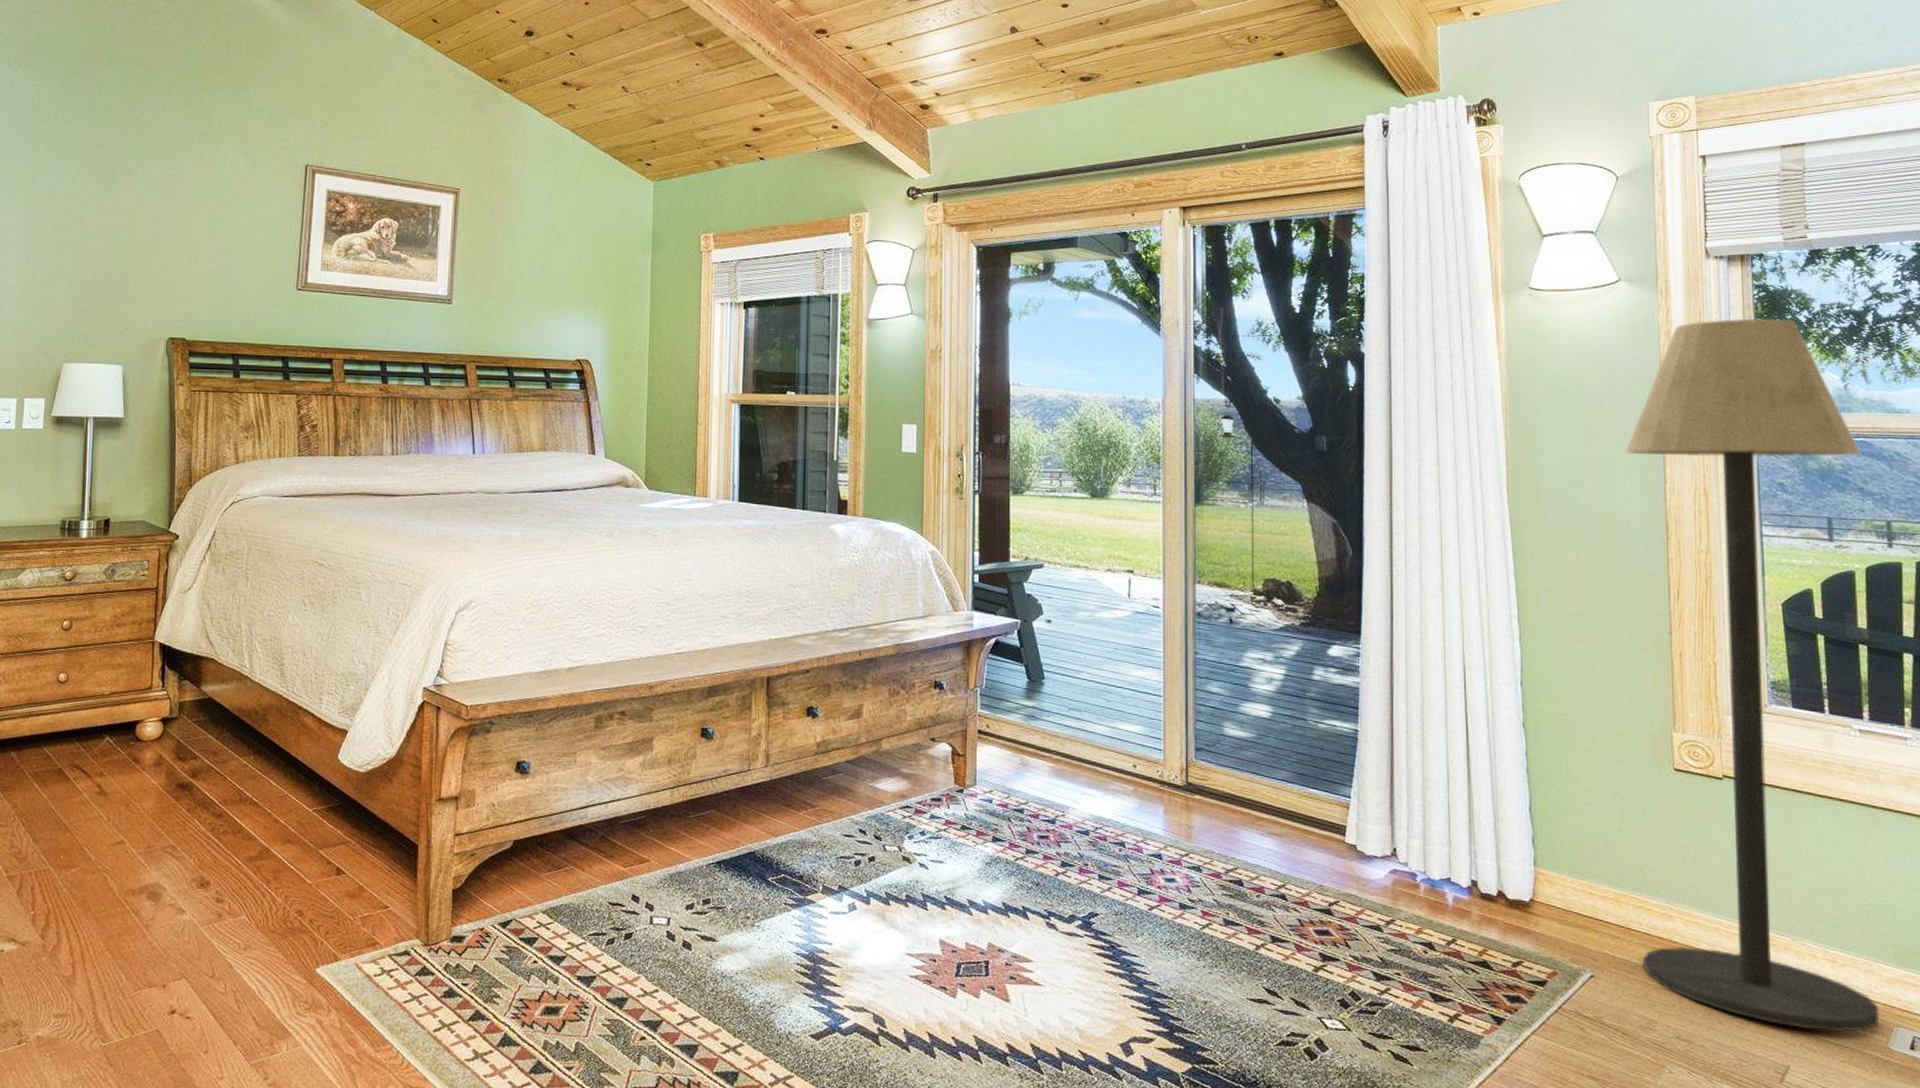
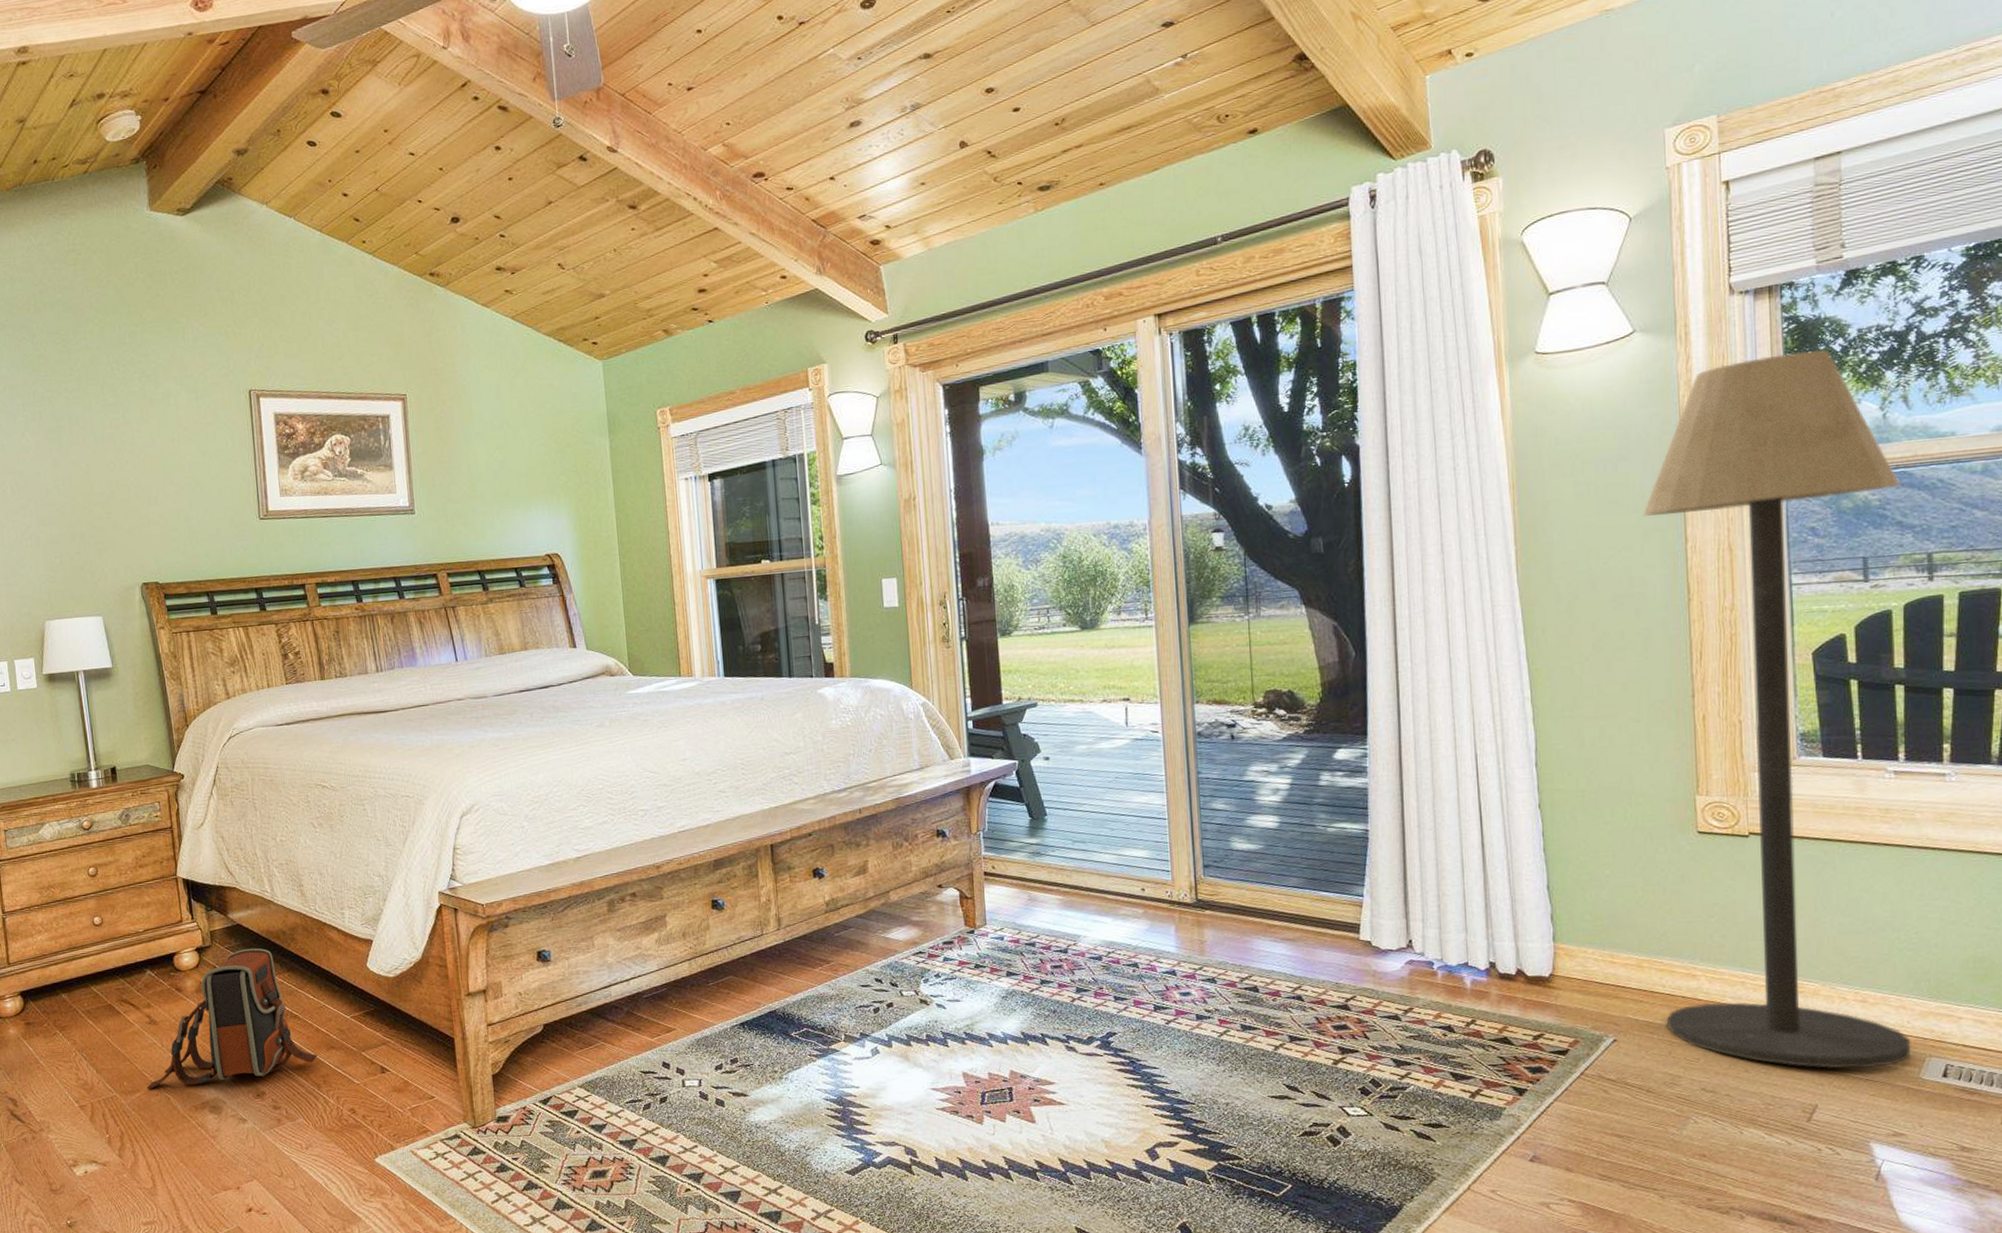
backpack: none [84,725,272,867] -> present [147,948,318,1090]

